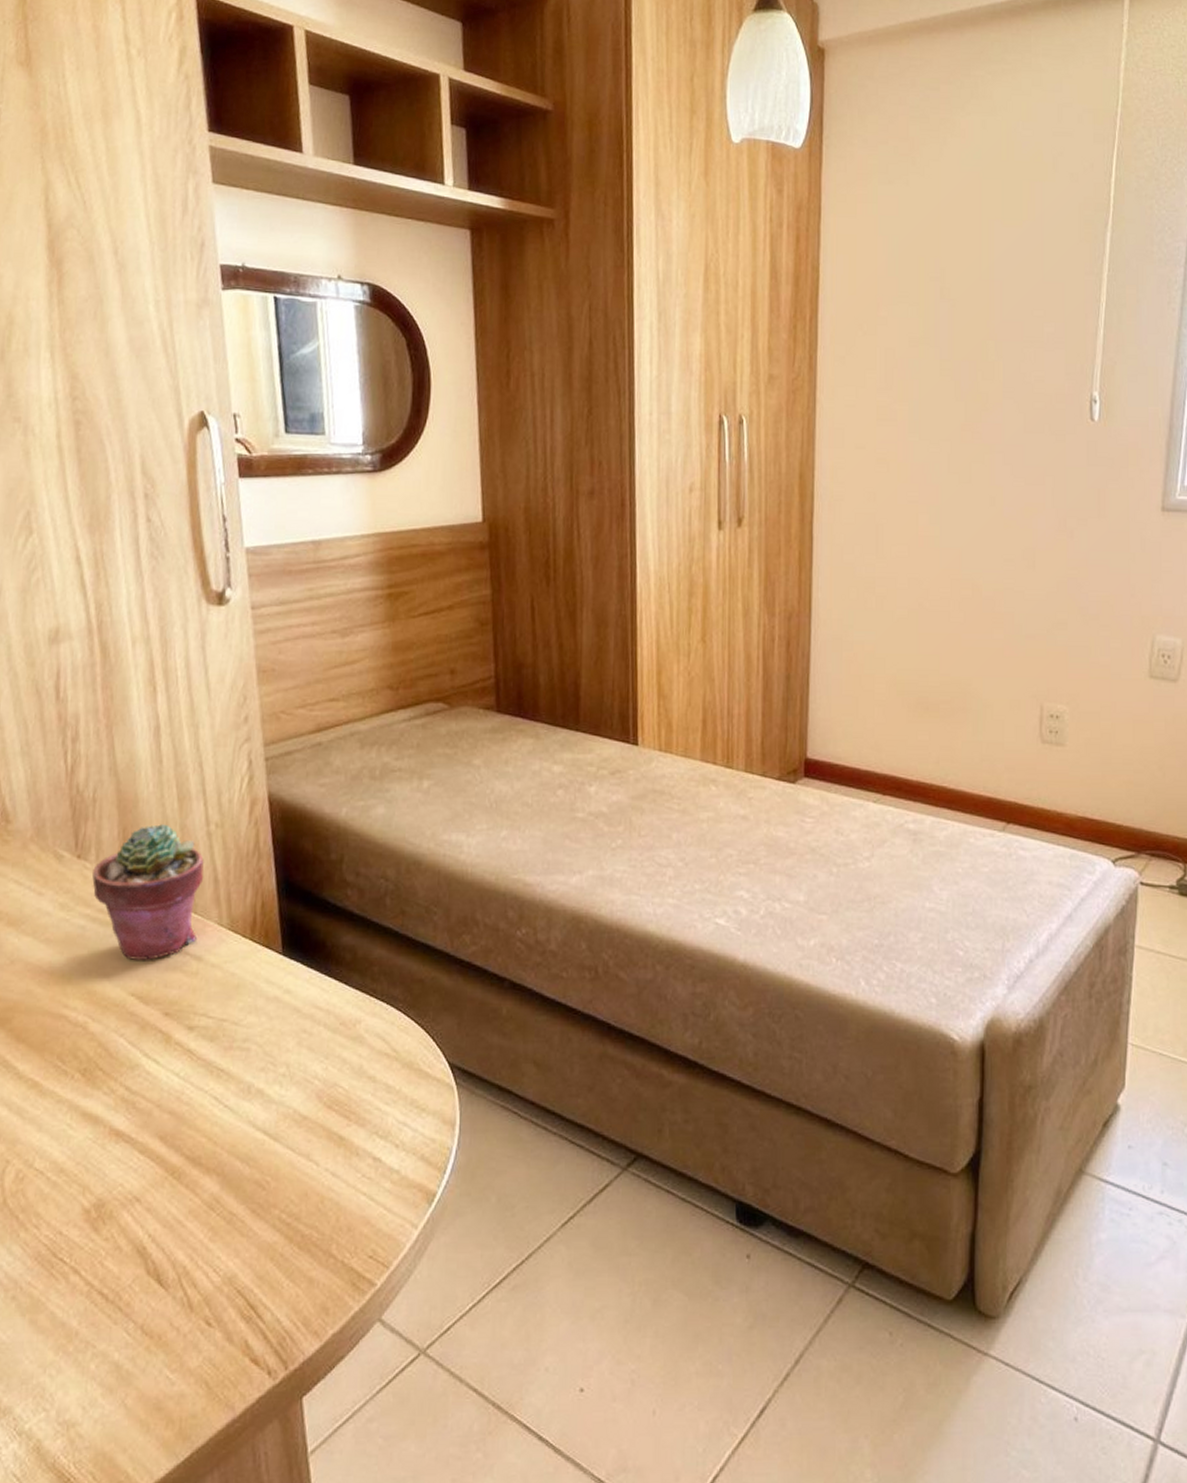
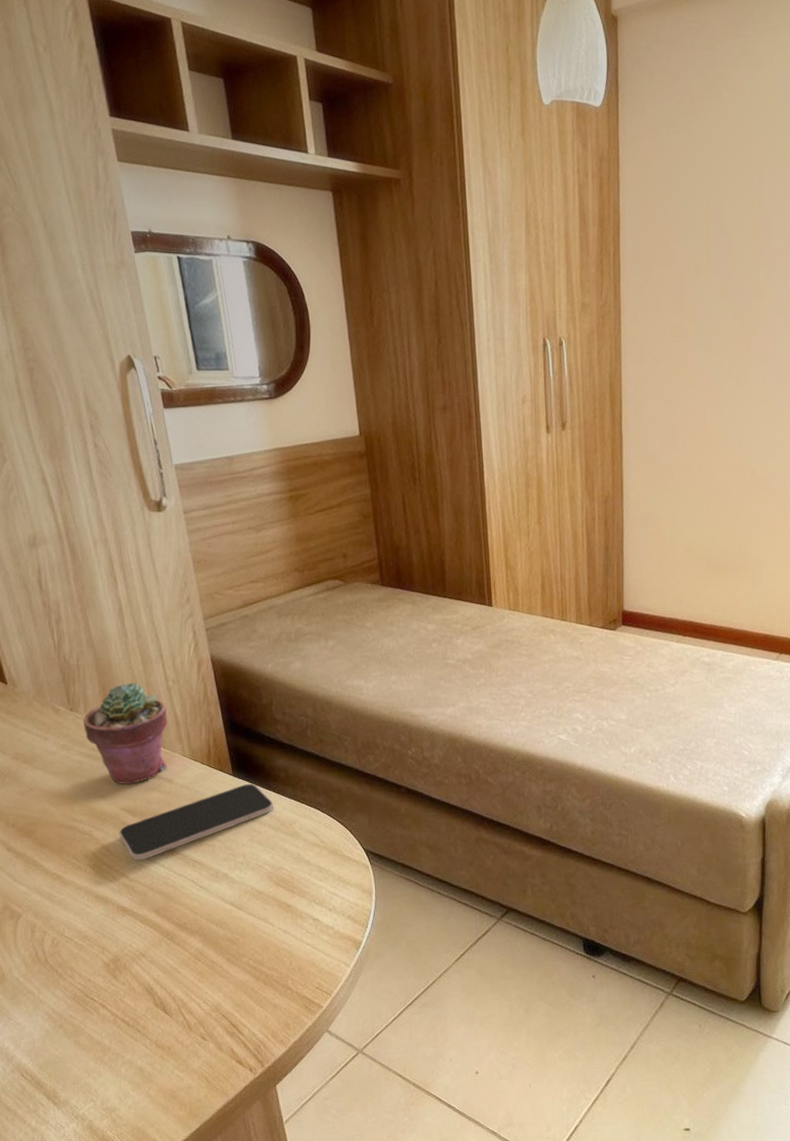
smartphone: none [123,966,334,1066] -> present [119,783,274,861]

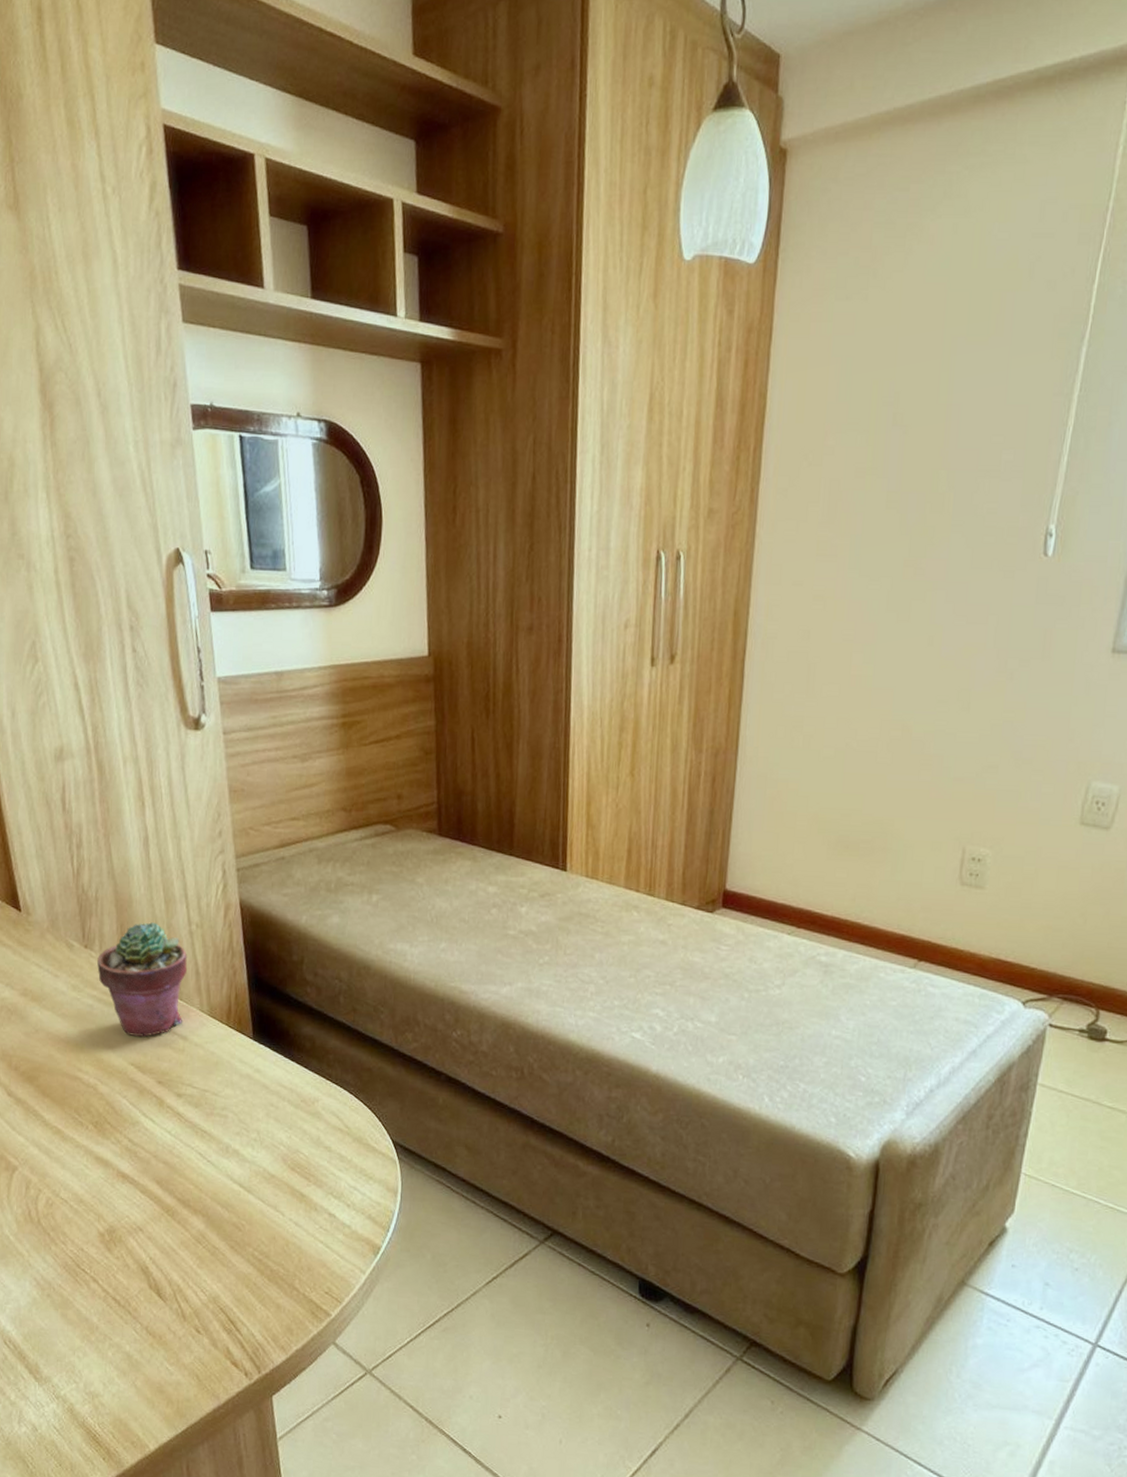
smartphone: present [119,783,274,861] -> none [125,1050,296,1124]

